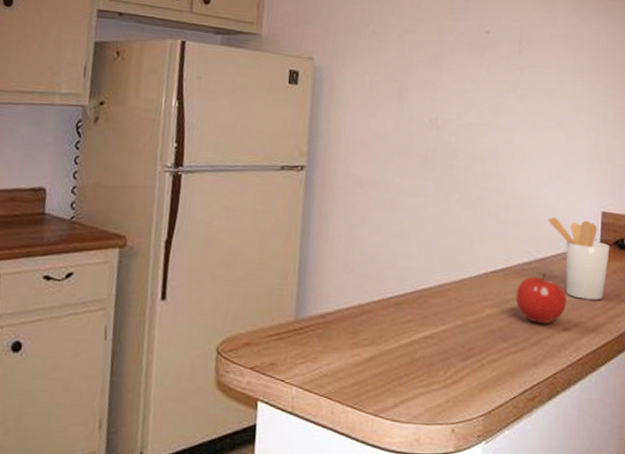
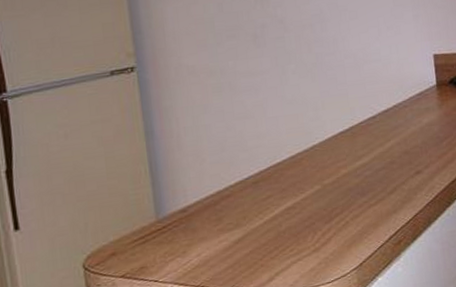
fruit: present [516,272,566,324] -> none [366,123,415,172]
utensil holder: present [546,217,610,300] -> none [383,65,448,141]

